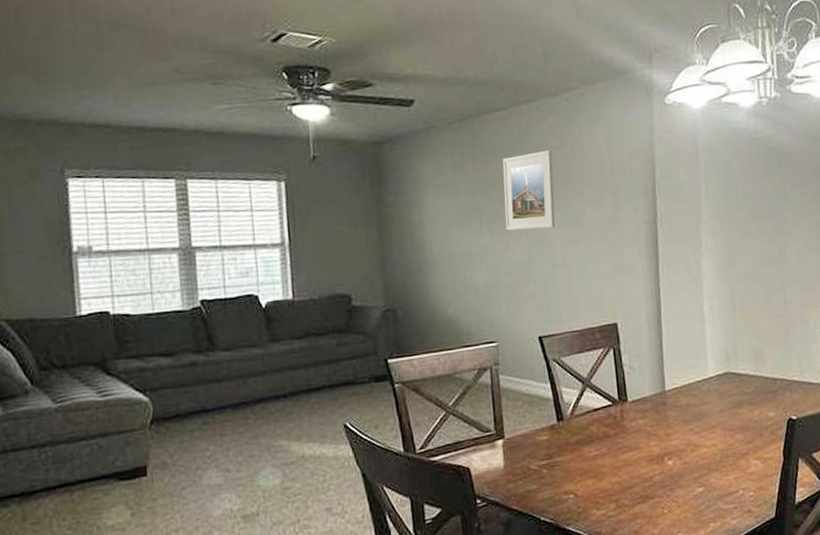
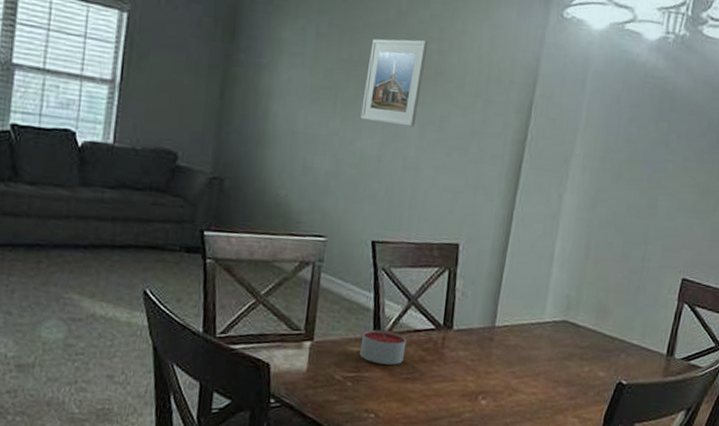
candle: none [548,415,590,448] -> present [359,329,407,365]

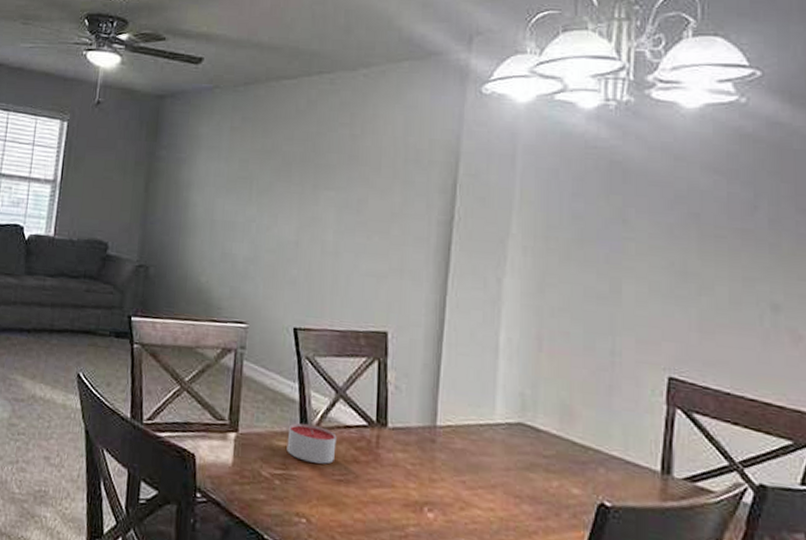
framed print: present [360,38,428,127] -> none [276,126,340,211]

